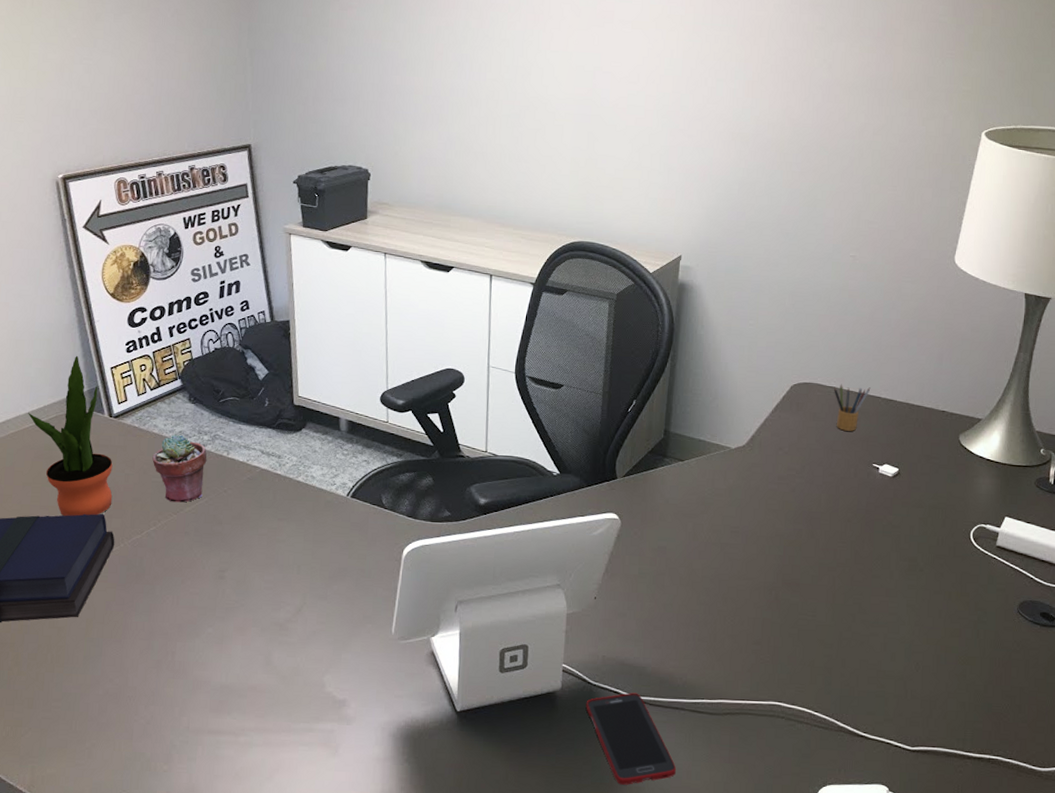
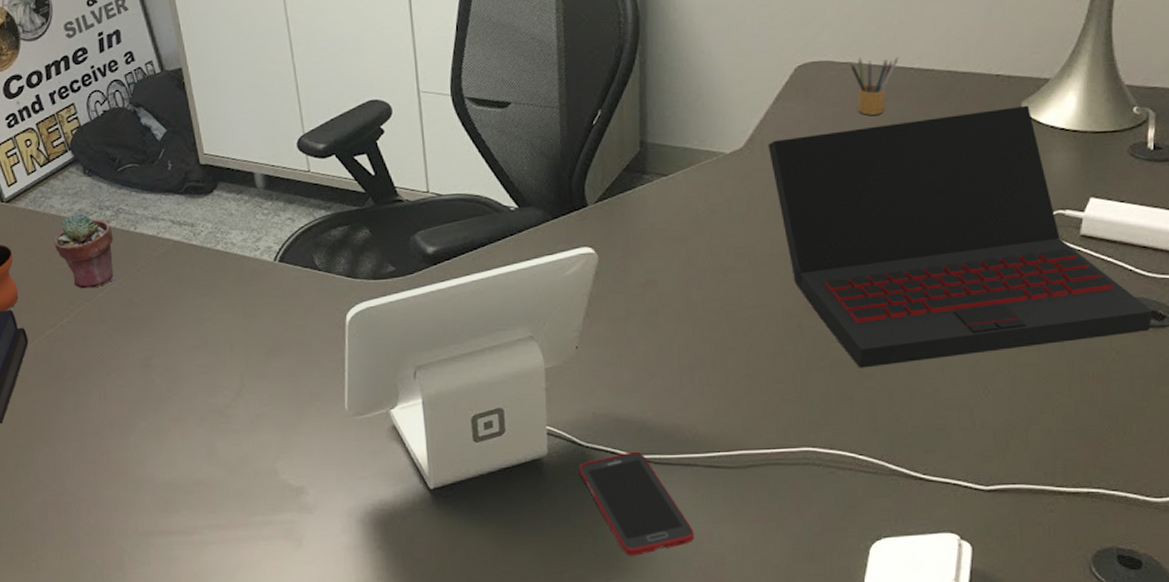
laptop: none [765,437,1047,639] -> present [767,105,1154,368]

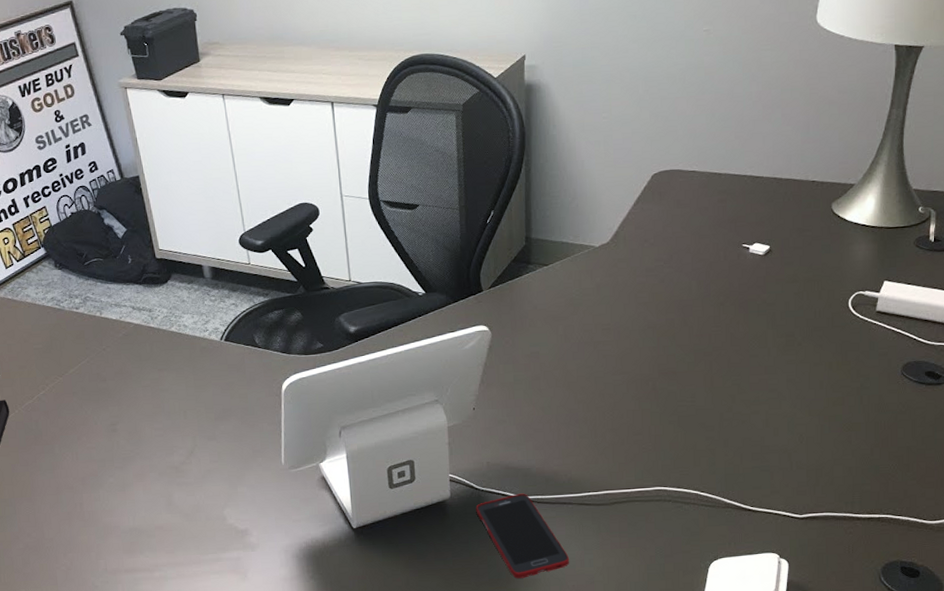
potted succulent: present [54,213,114,289] -> none [30,301,83,366]
laptop: present [767,105,1154,368] -> none [629,206,932,422]
pencil box: present [849,57,899,115] -> none [696,166,735,215]

